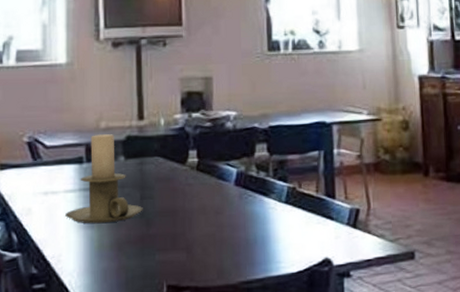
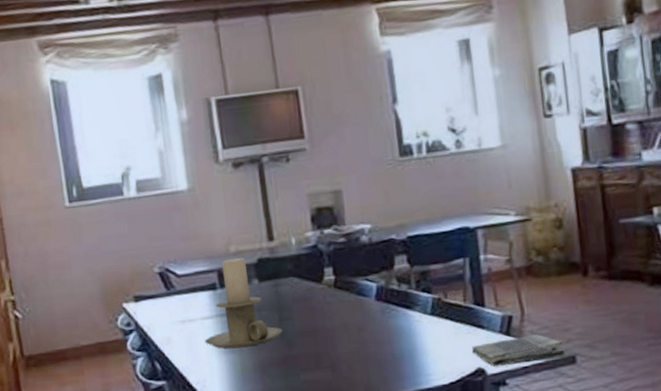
dish towel: none [320,229,406,258] -> present [471,334,567,367]

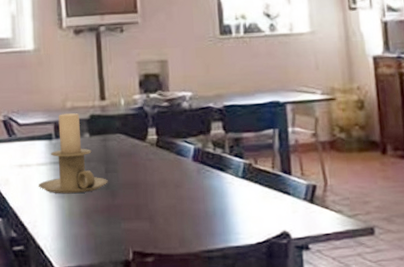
dish towel: present [471,334,567,367] -> none [277,205,366,232]

